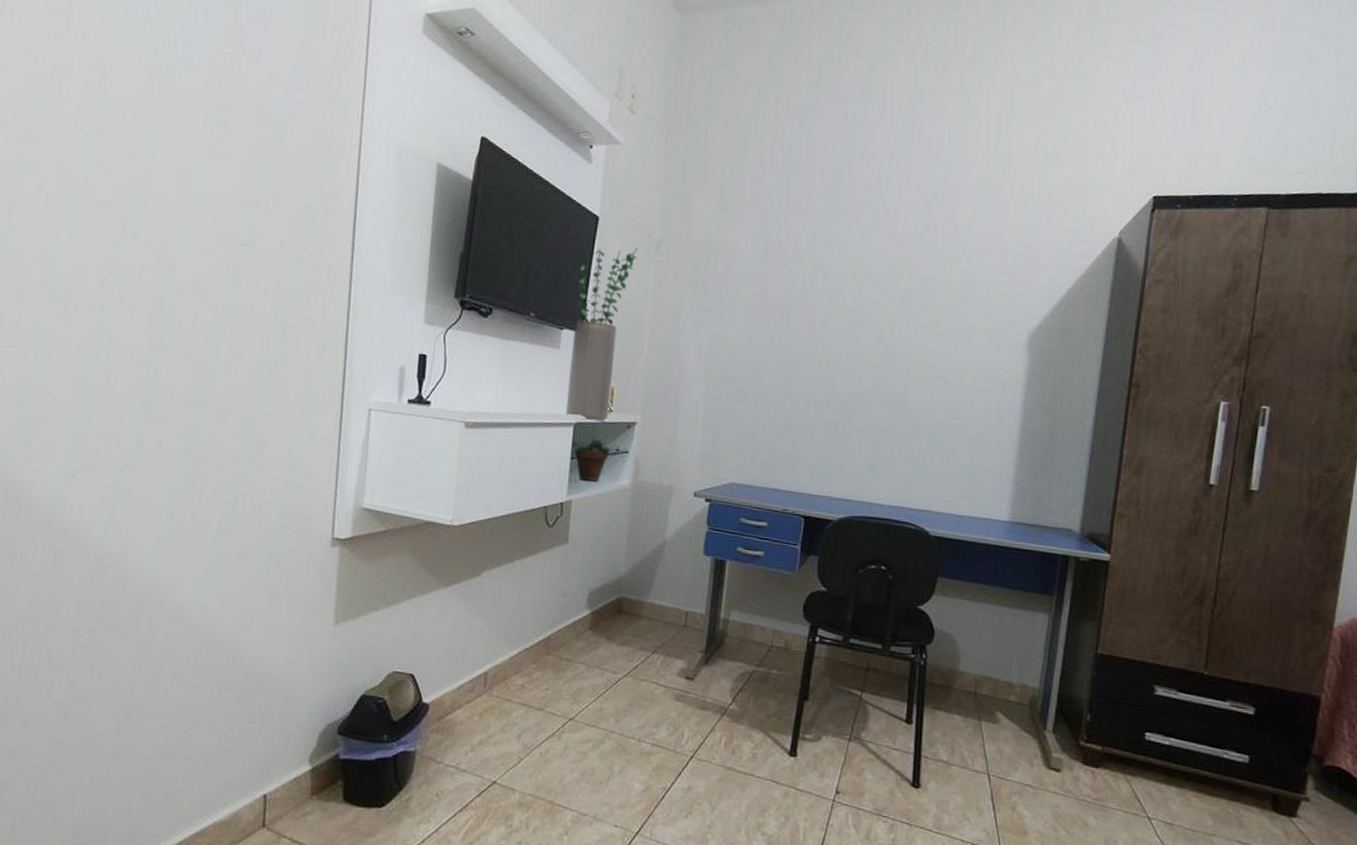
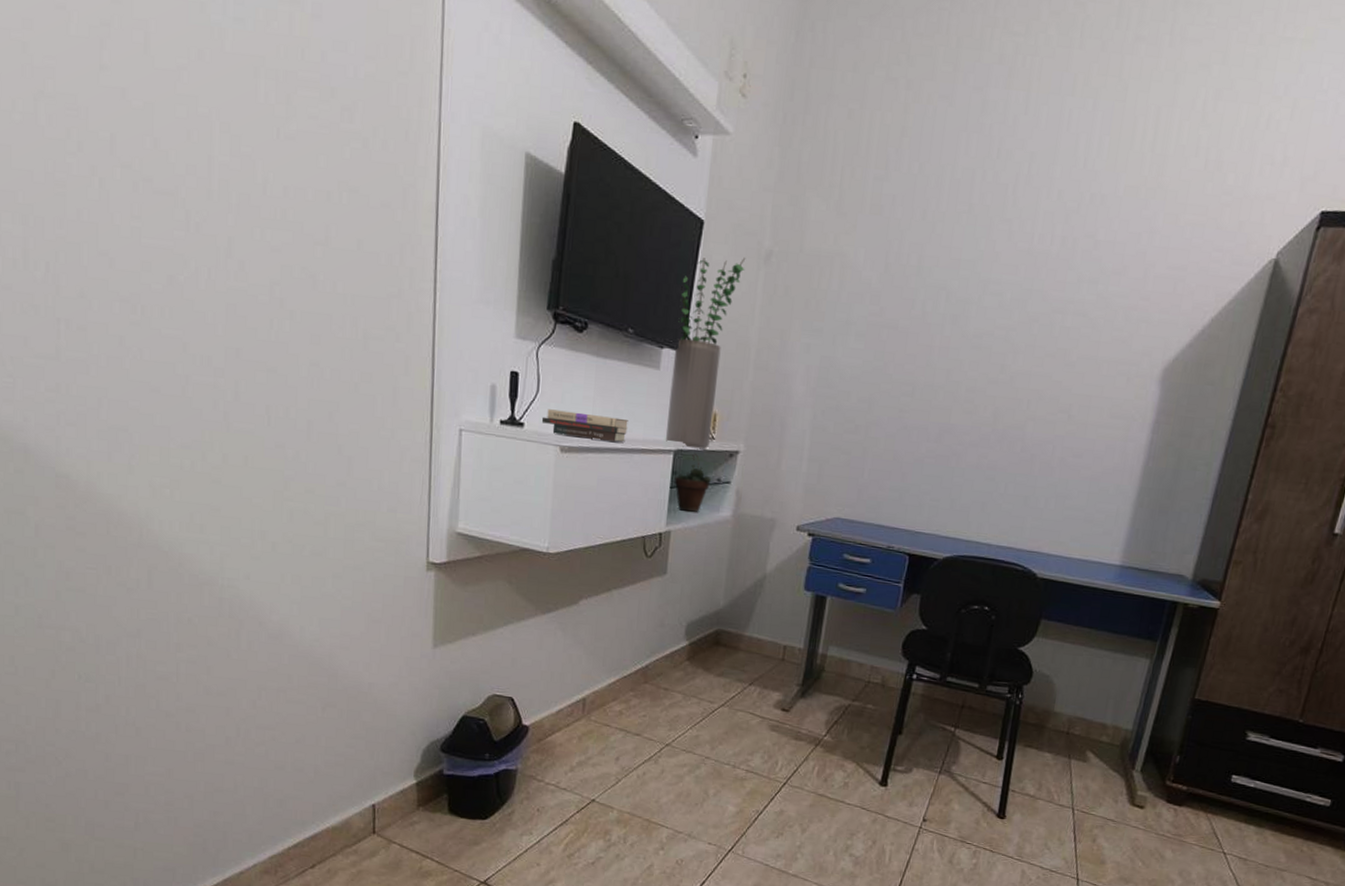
books: none [447,388,530,417] -> present [541,409,628,443]

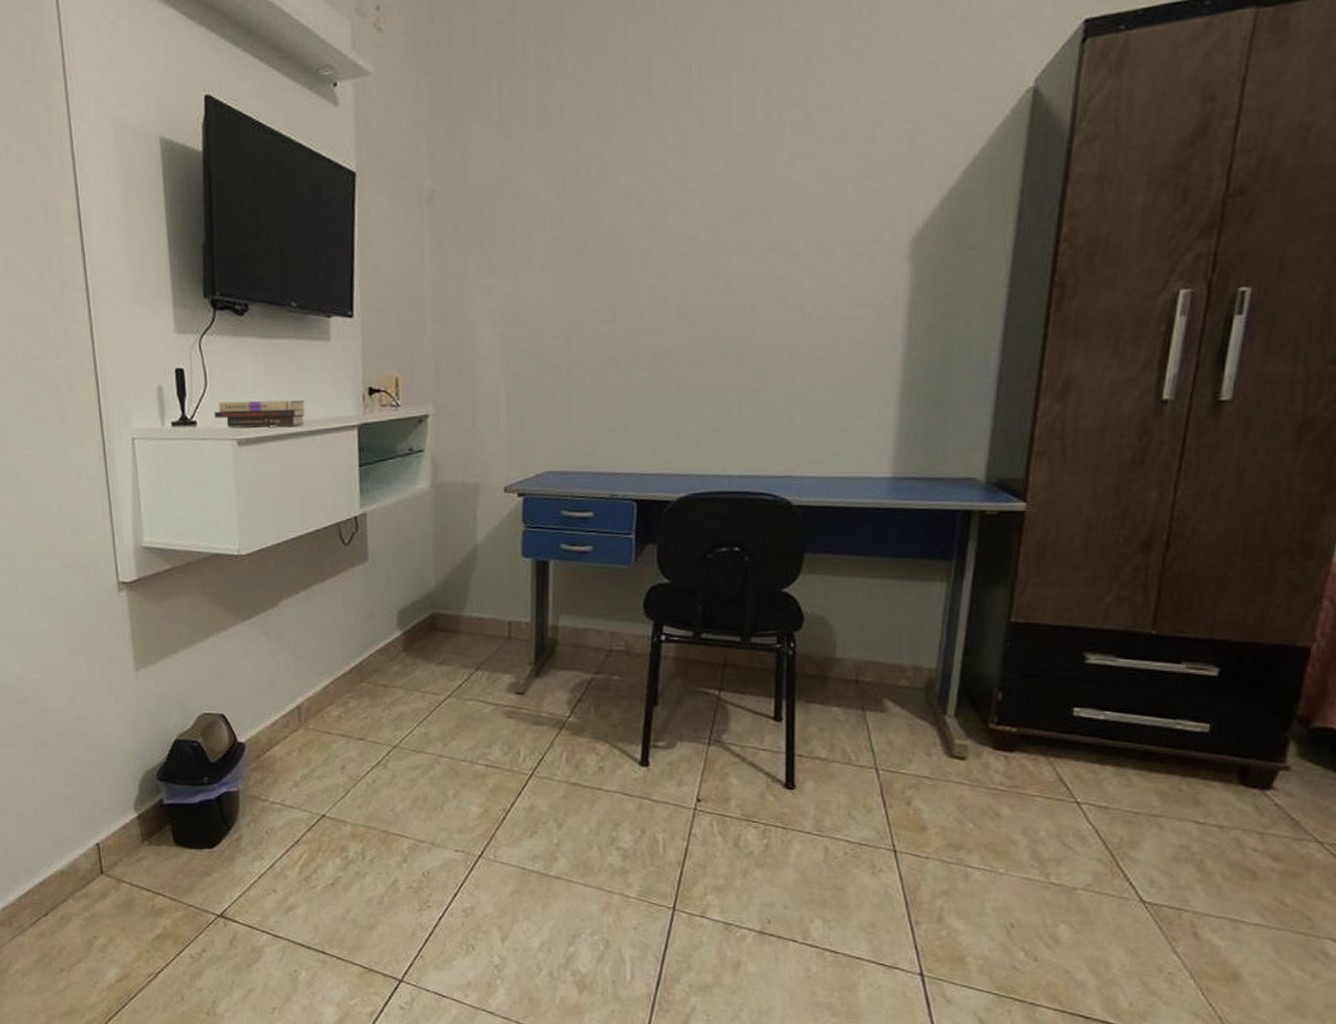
vase: present [665,258,746,450] -> none [341,204,407,420]
succulent plant: present [674,454,711,512] -> none [362,425,402,489]

